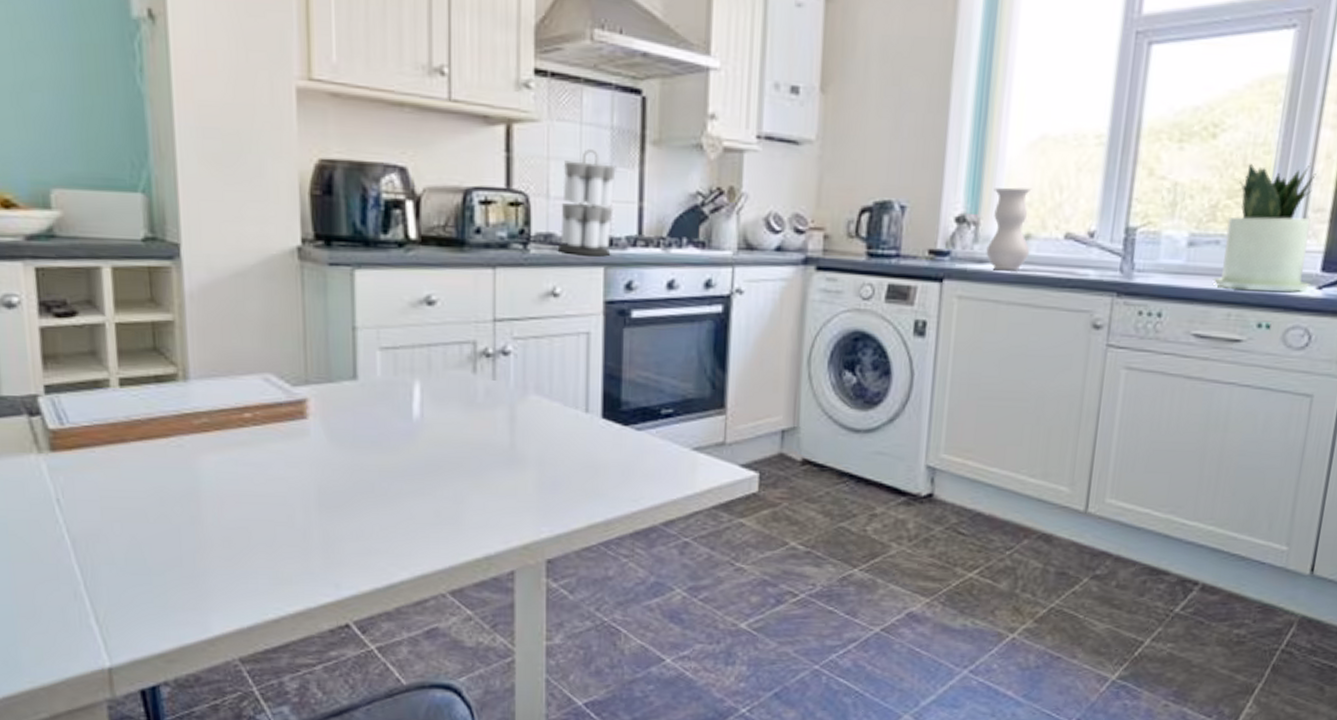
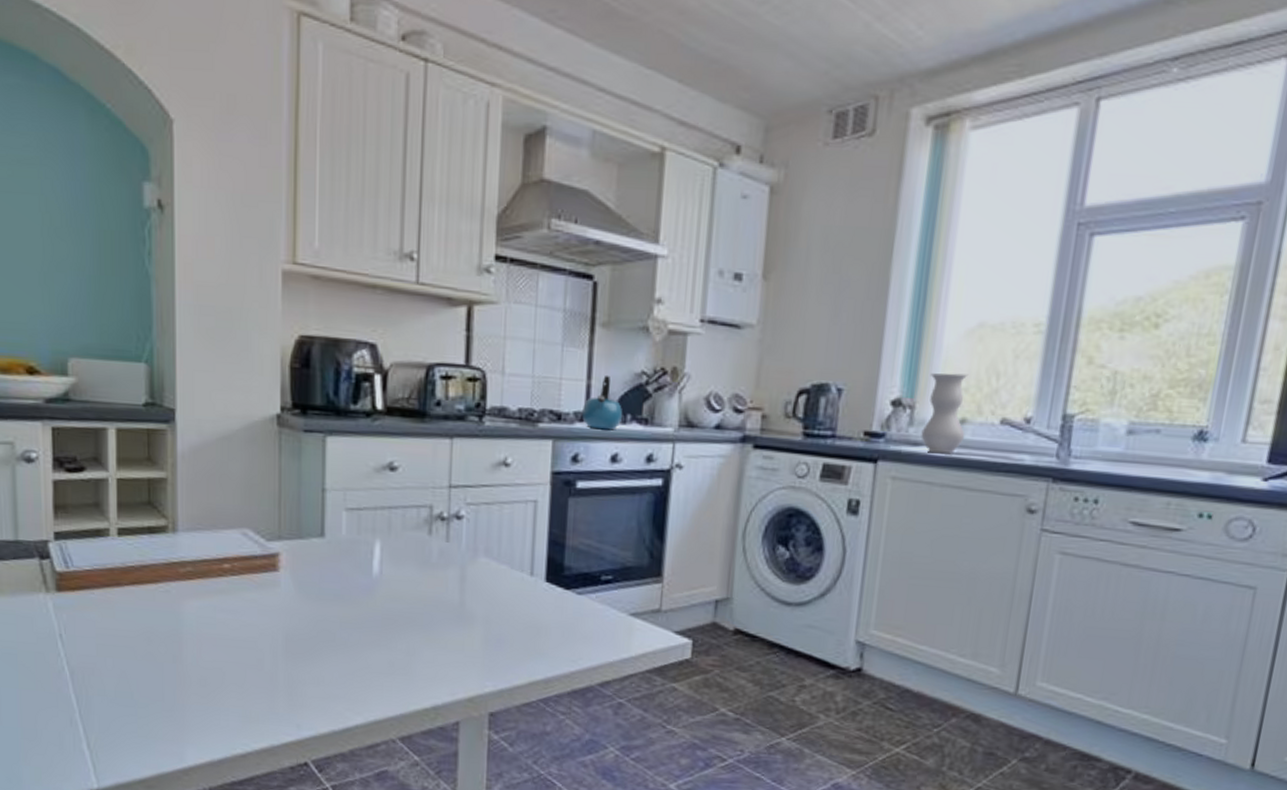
spice rack: present [557,149,616,257] -> none [510,330,567,430]
kettle: none [634,196,679,255] -> present [581,375,623,430]
planter: present [1213,163,1317,293] -> none [1152,354,1264,483]

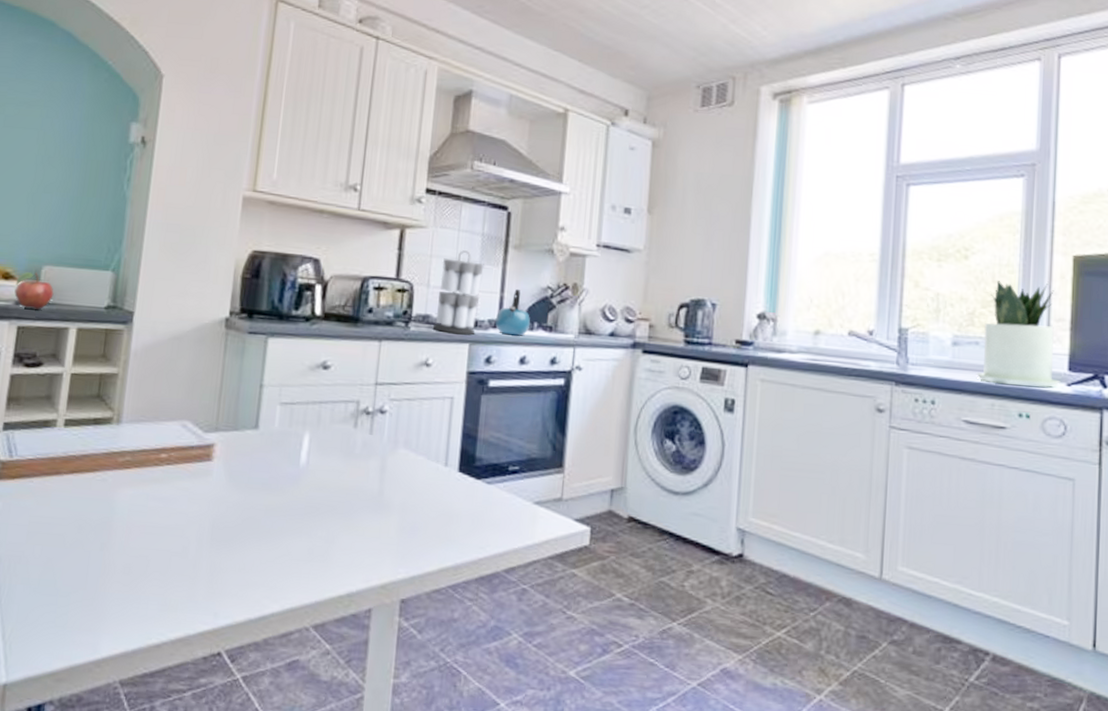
fruit: none [42,365,85,408] -> present [14,272,54,310]
spice rack: none [510,330,567,430] -> present [432,250,484,335]
vase: present [921,373,969,453] -> none [783,292,820,360]
planter: none [1152,354,1264,483] -> present [976,281,1060,388]

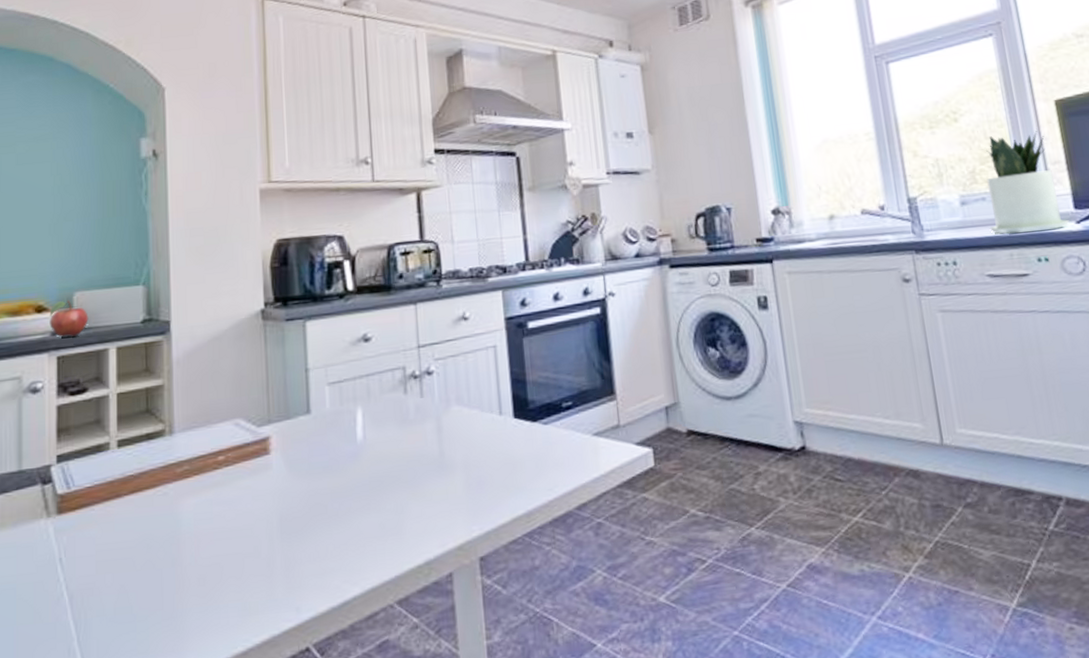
spice rack: present [432,250,484,335] -> none [462,201,506,284]
kettle: present [495,288,531,336] -> none [522,228,558,275]

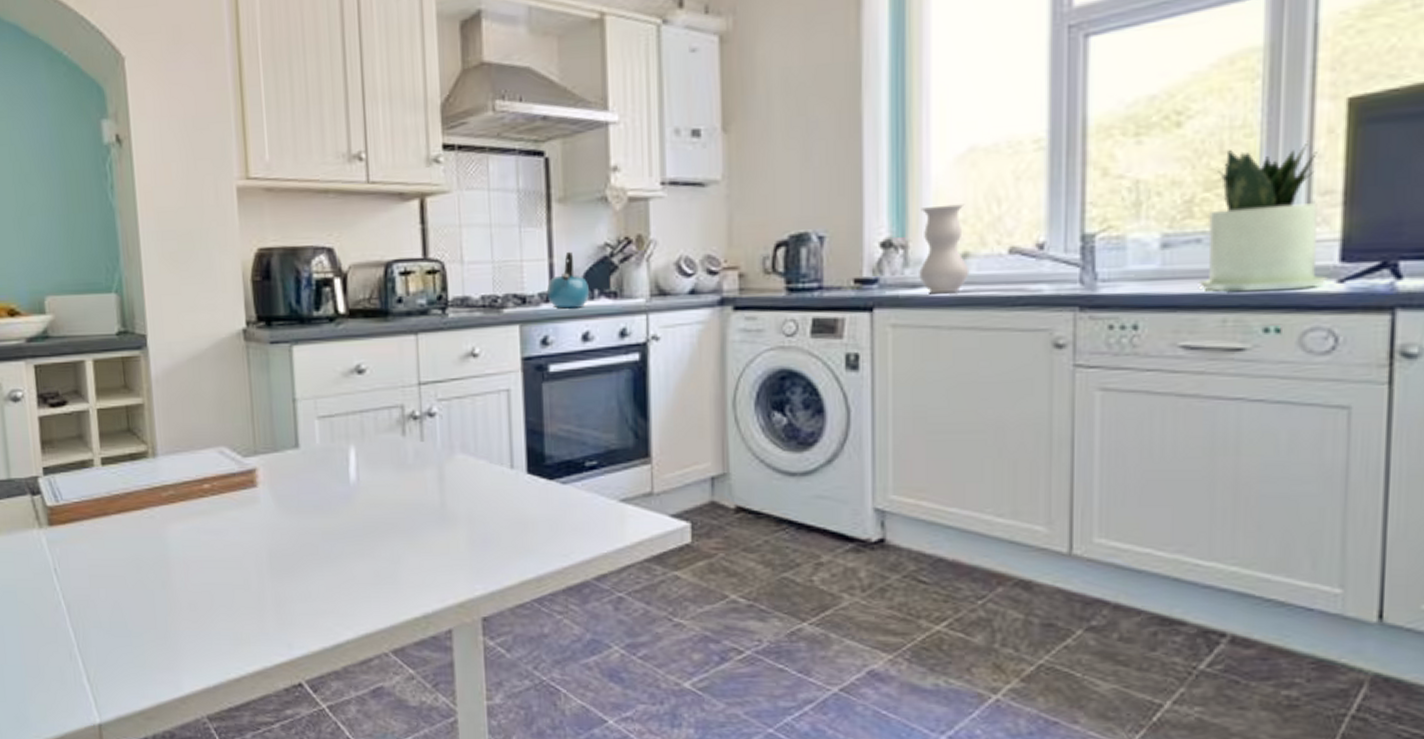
fruit: present [49,299,89,338] -> none [22,304,62,345]
kettle: none [522,228,558,275] -> present [546,251,590,309]
vase: none [796,180,837,246] -> present [919,204,970,293]

